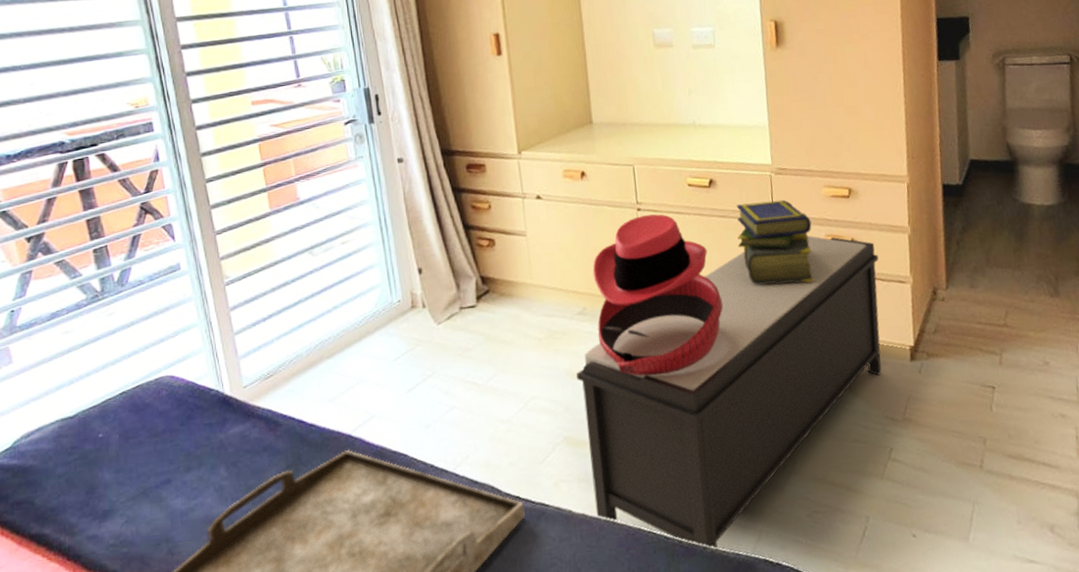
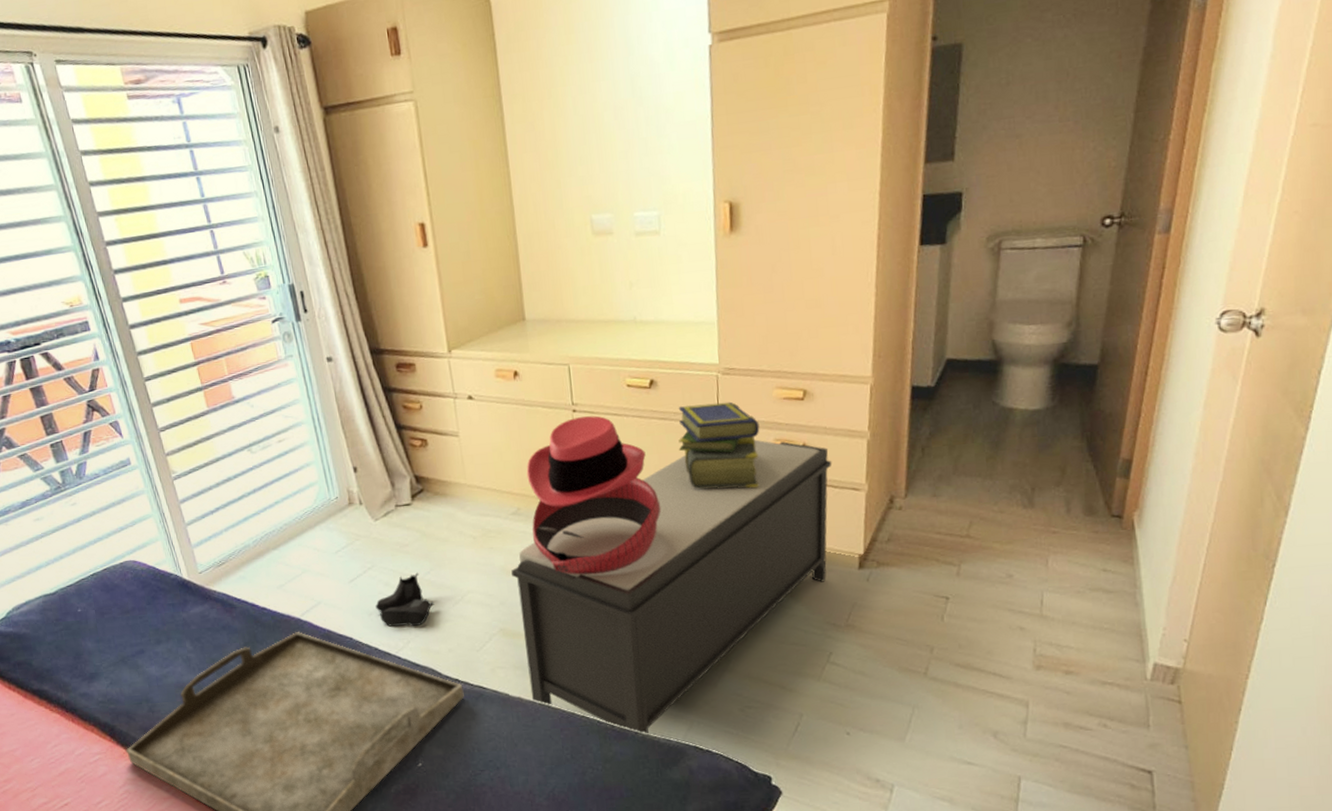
boots: none [434,378,497,440] -> present [375,572,435,627]

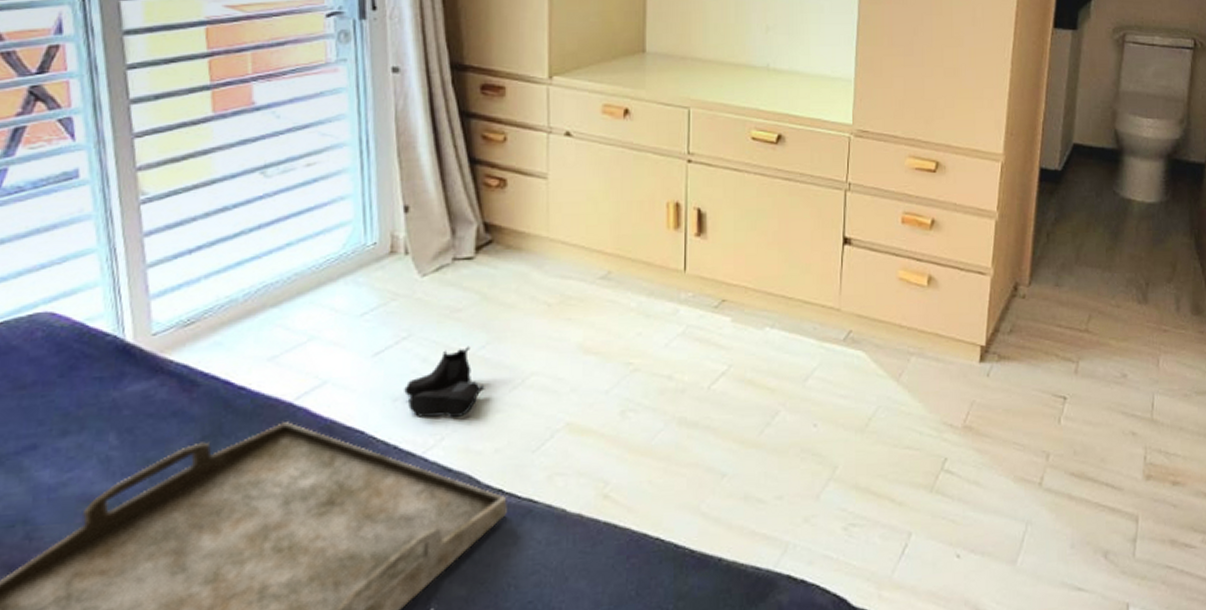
bench: present [511,439,832,736] -> none [590,211,960,563]
fedora: present [526,415,661,575] -> none [621,169,776,358]
stack of books: present [678,401,760,489] -> none [801,167,889,264]

